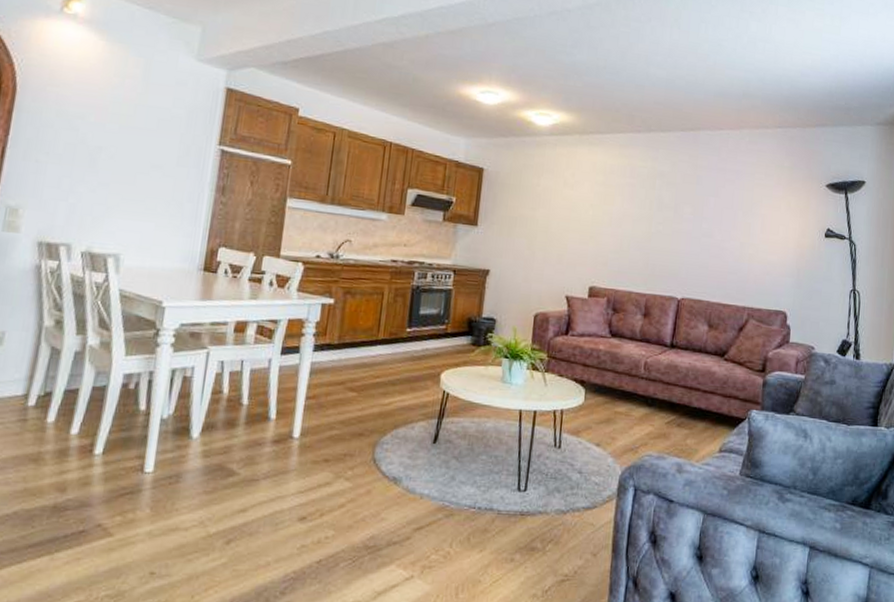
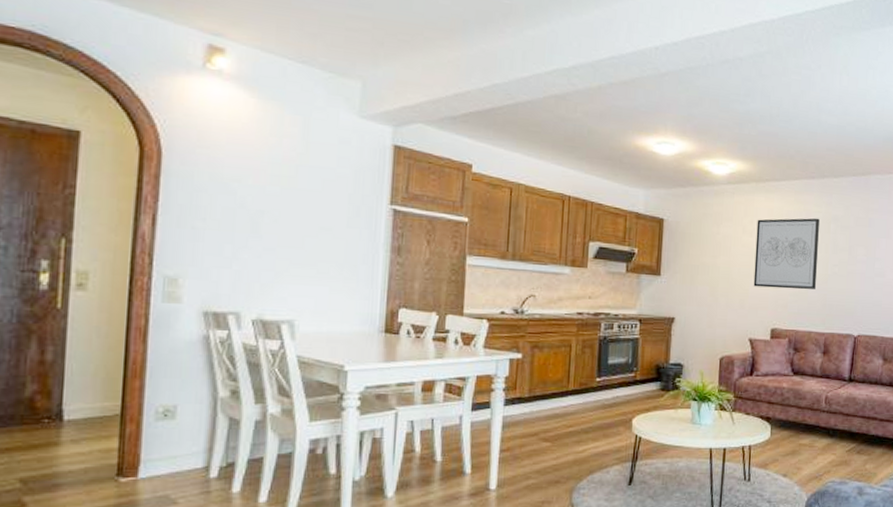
wall art: none [572,172,644,247] -> present [753,218,820,290]

